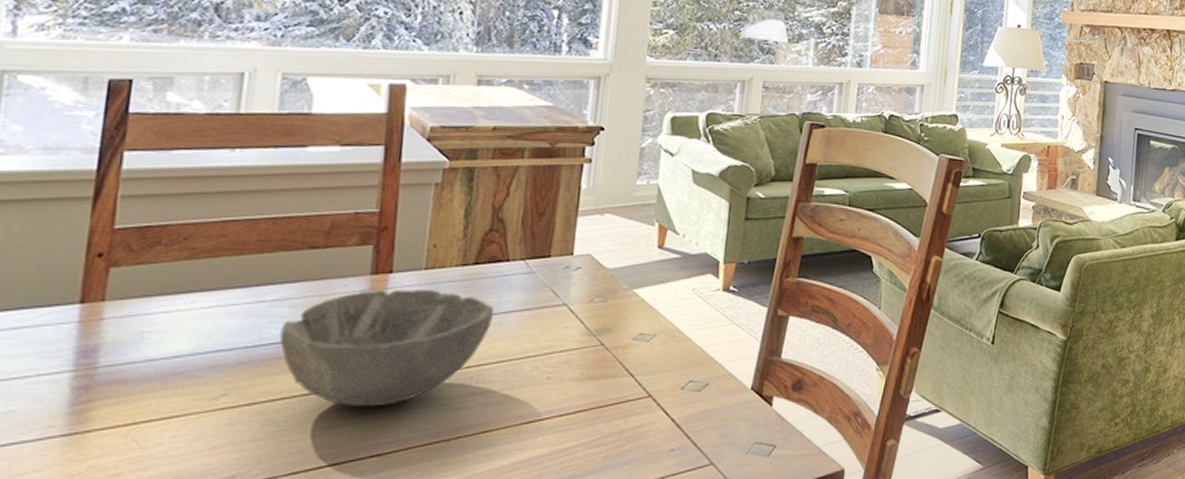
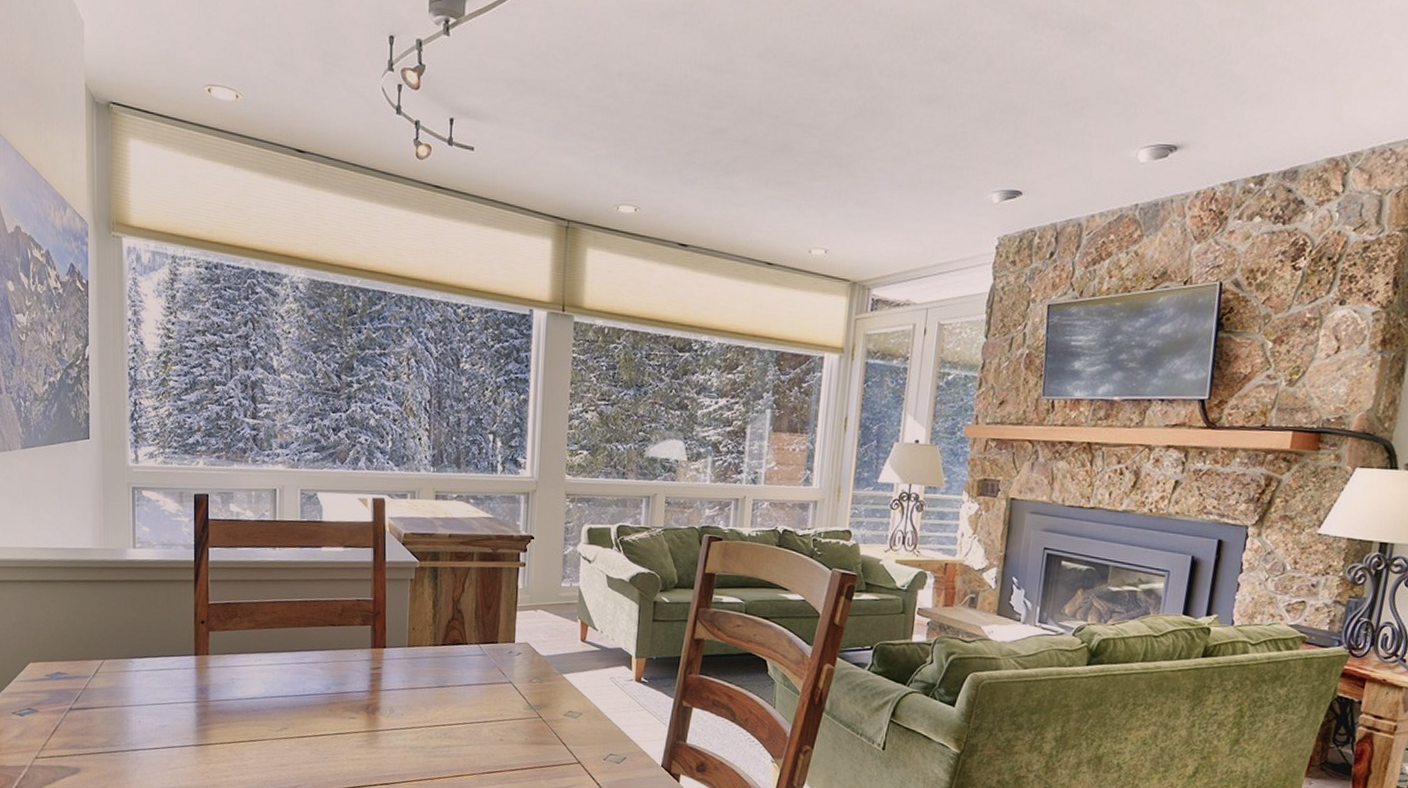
bowl: present [279,289,494,407] -> none [316,660,459,748]

